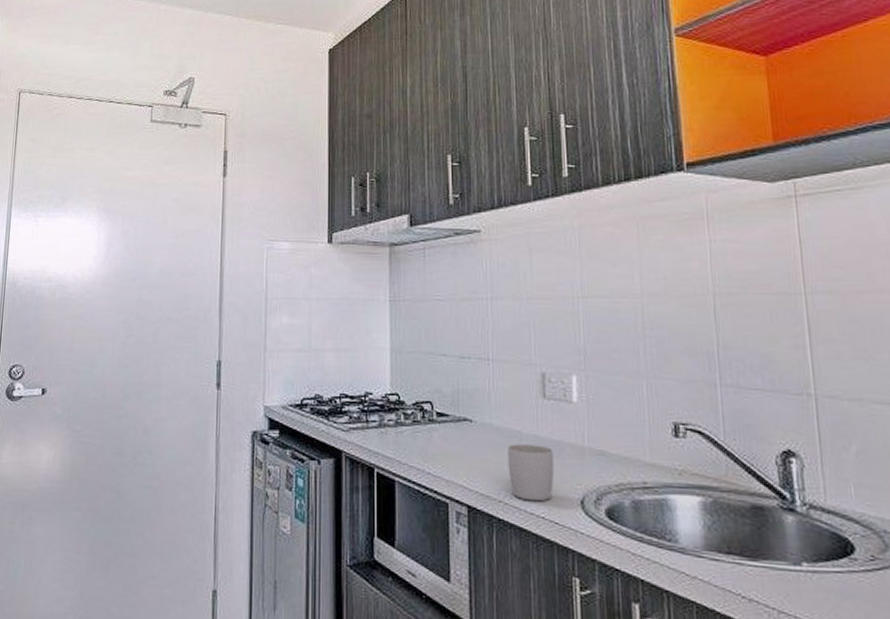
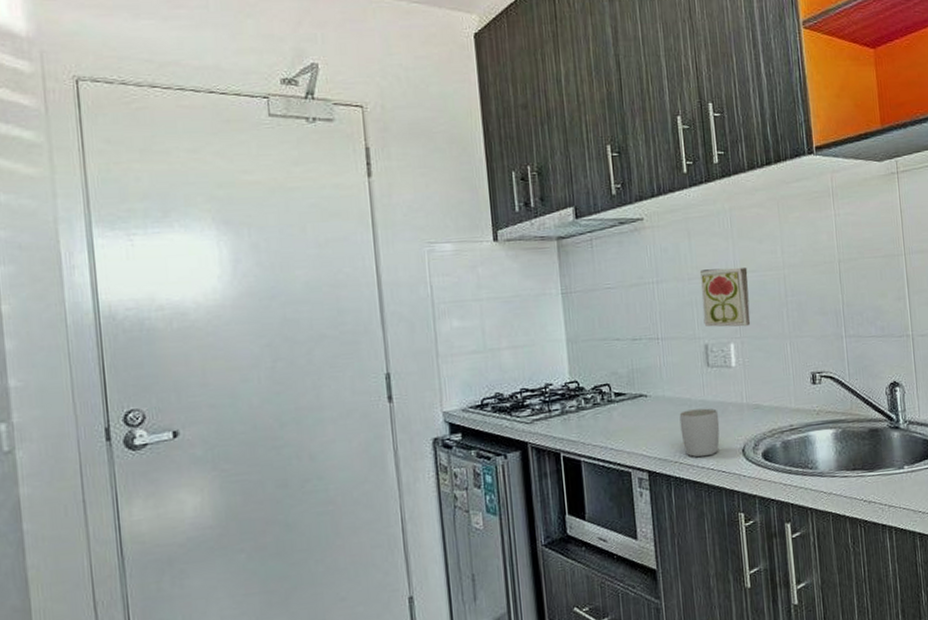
decorative tile: none [540,290,598,358] -> present [699,267,751,327]

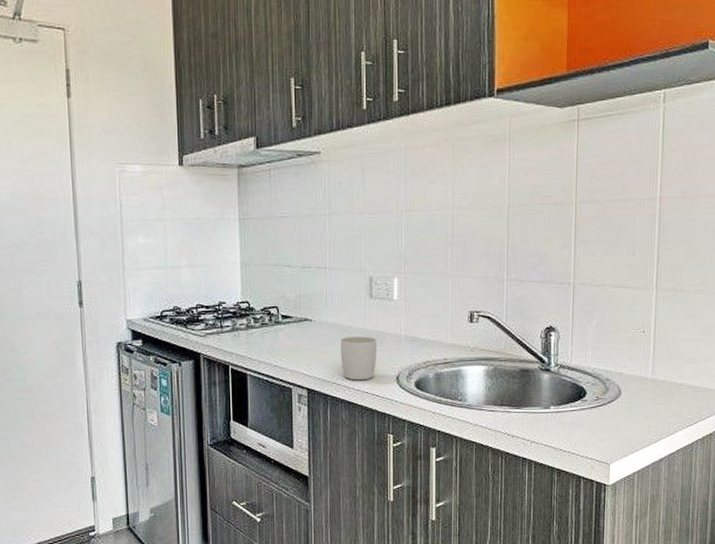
decorative tile: present [699,267,751,327] -> none [370,205,417,263]

